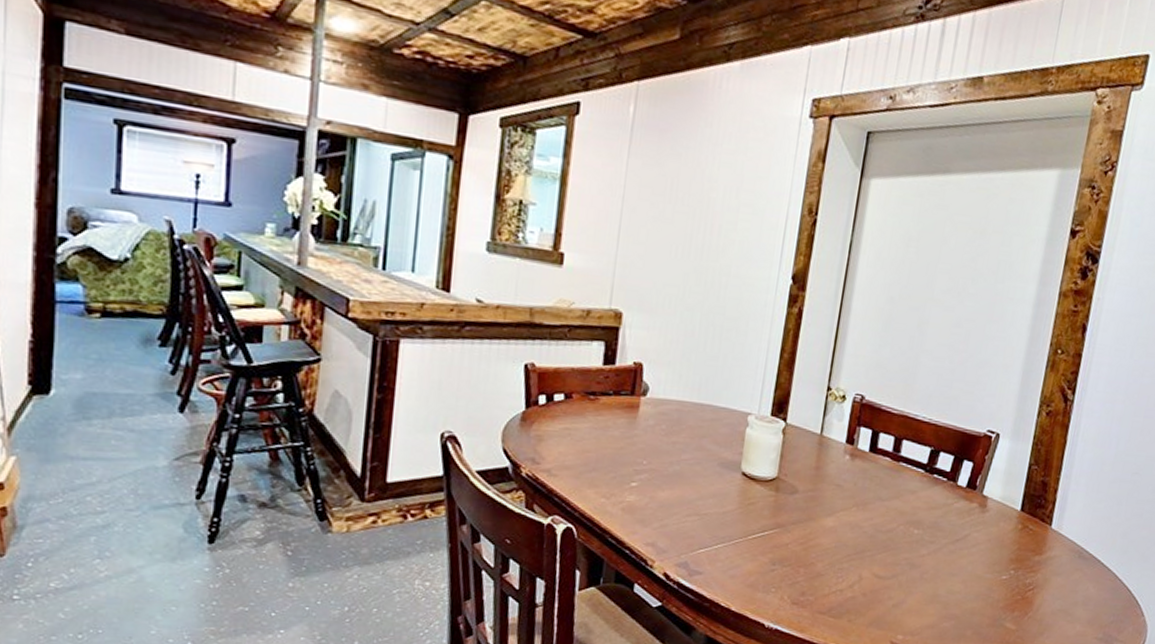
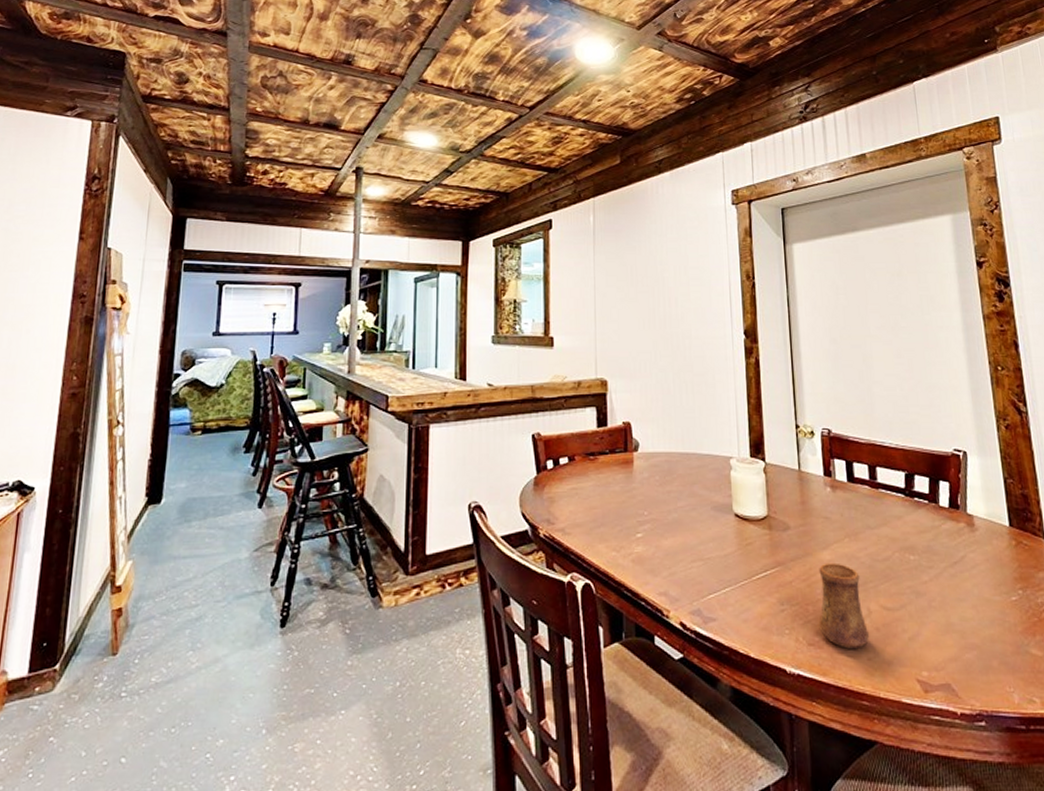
cup: none [806,529,859,610] -> present [819,562,870,649]

